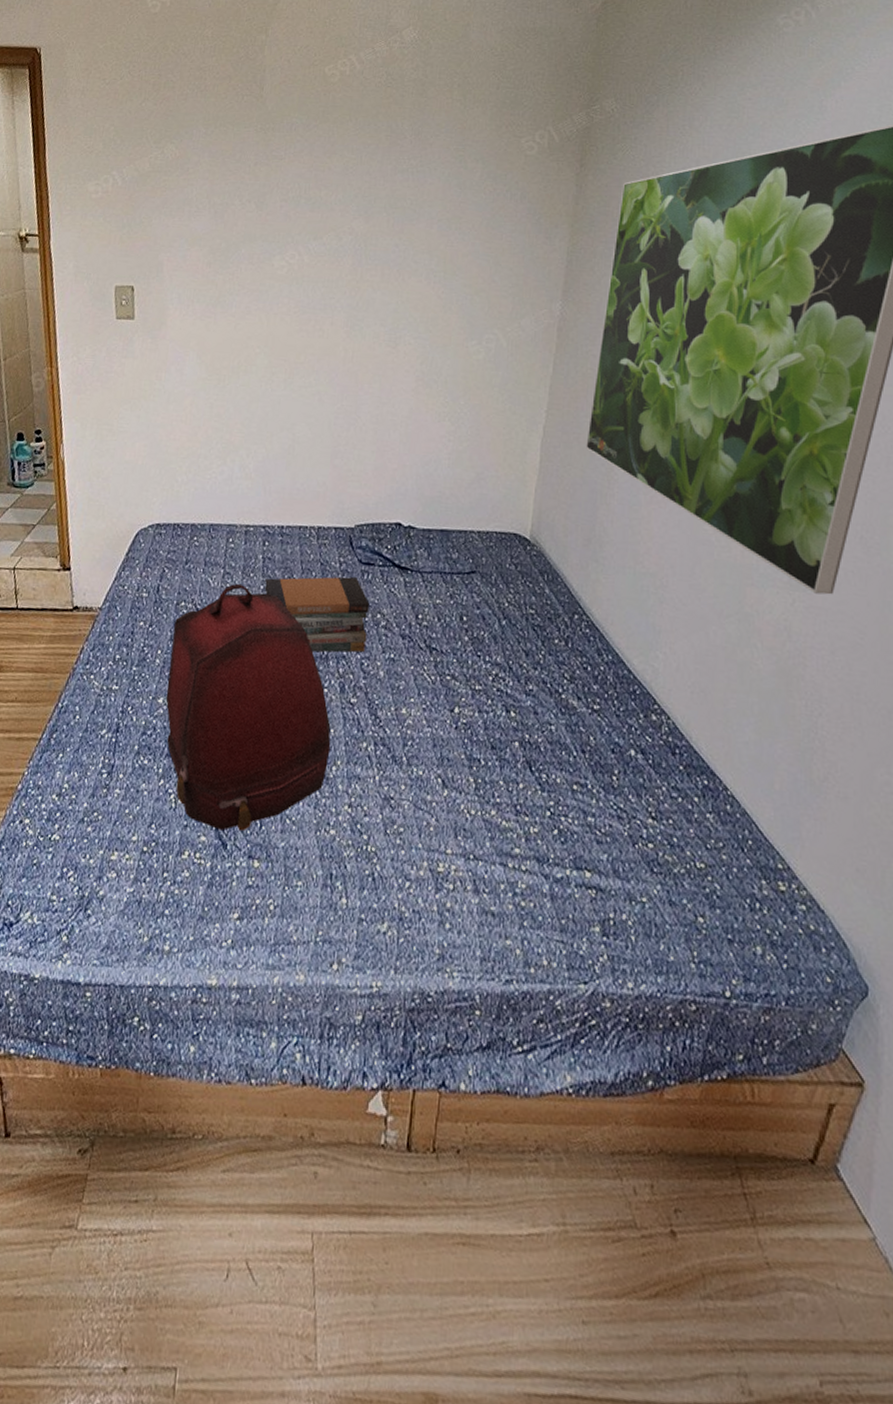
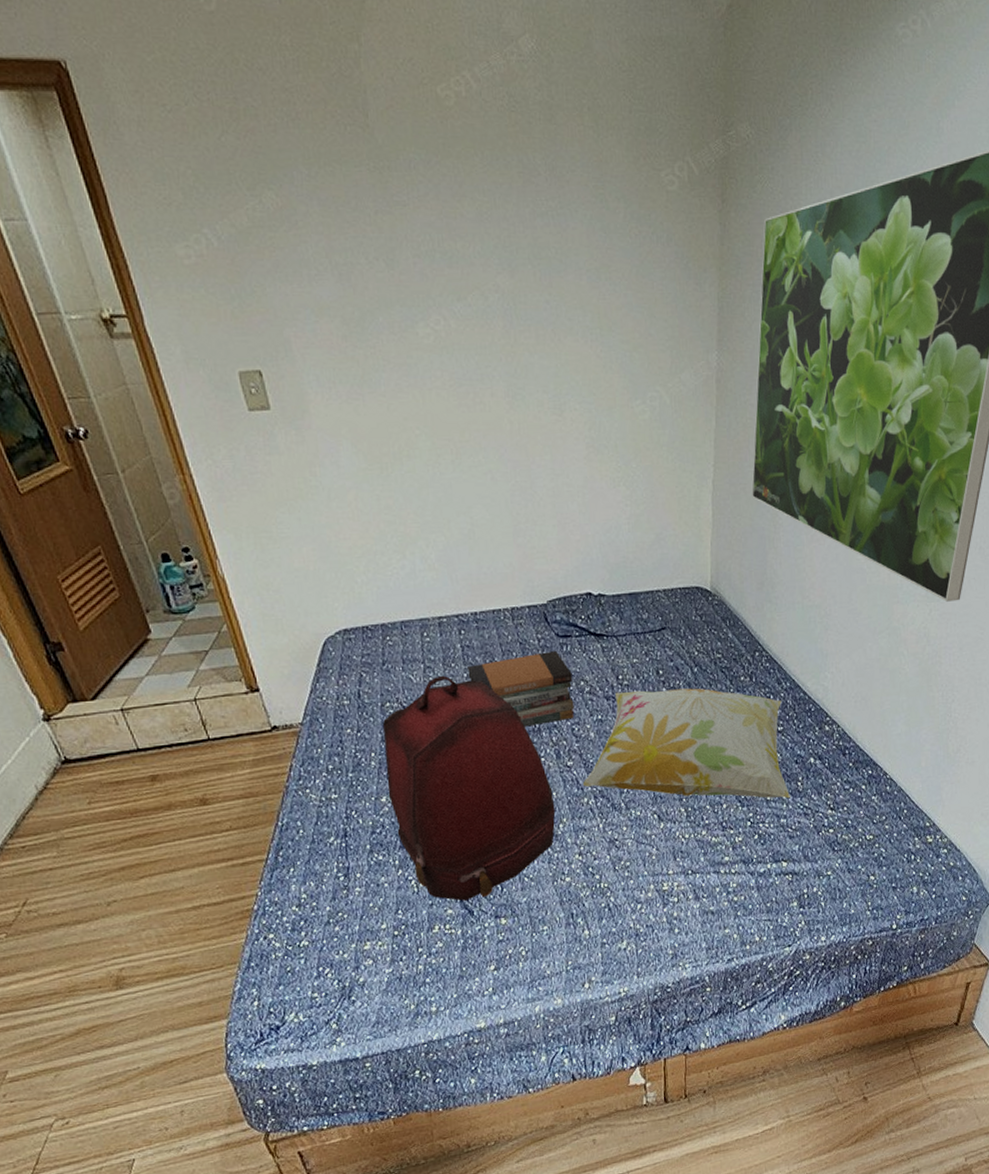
decorative pillow: none [363,632,602,794] -> present [582,688,790,799]

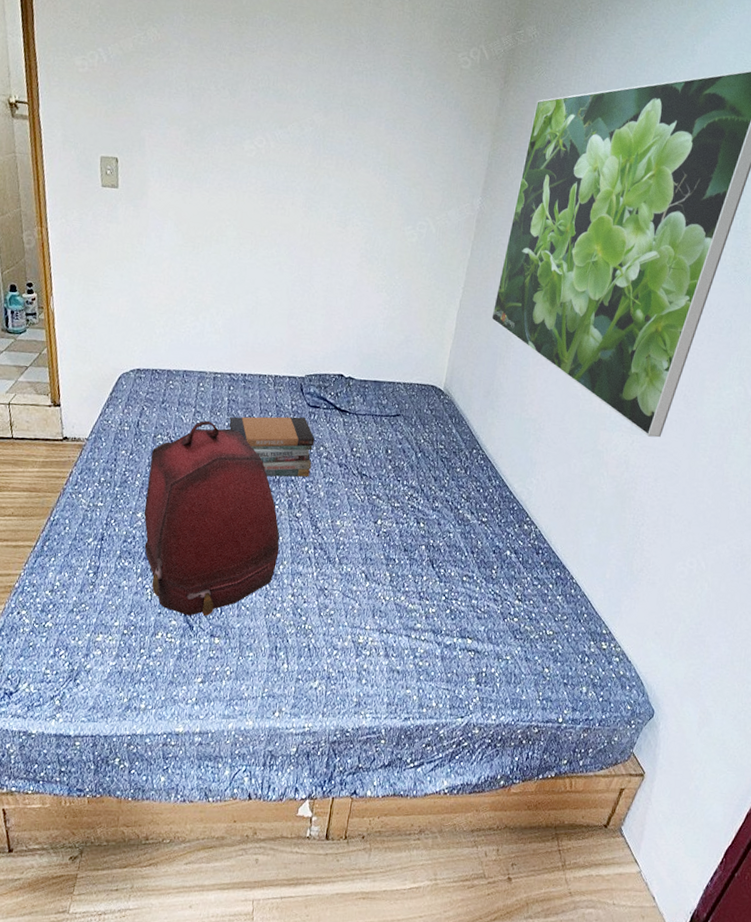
decorative pillow: present [582,688,790,799] -> none [306,461,489,583]

